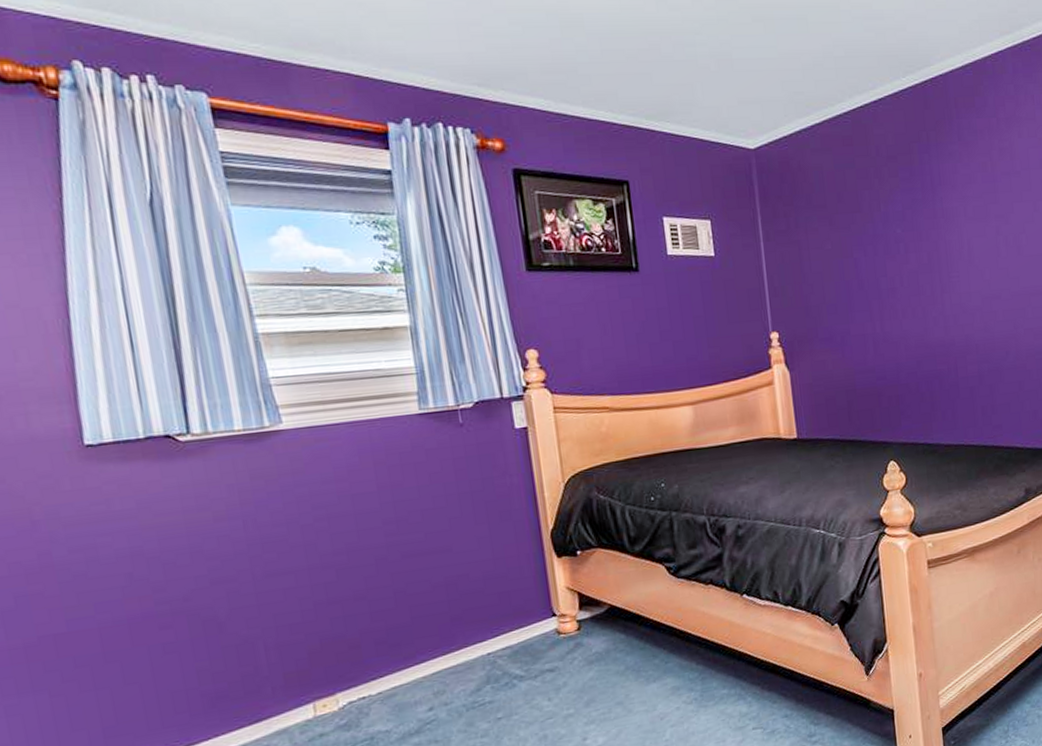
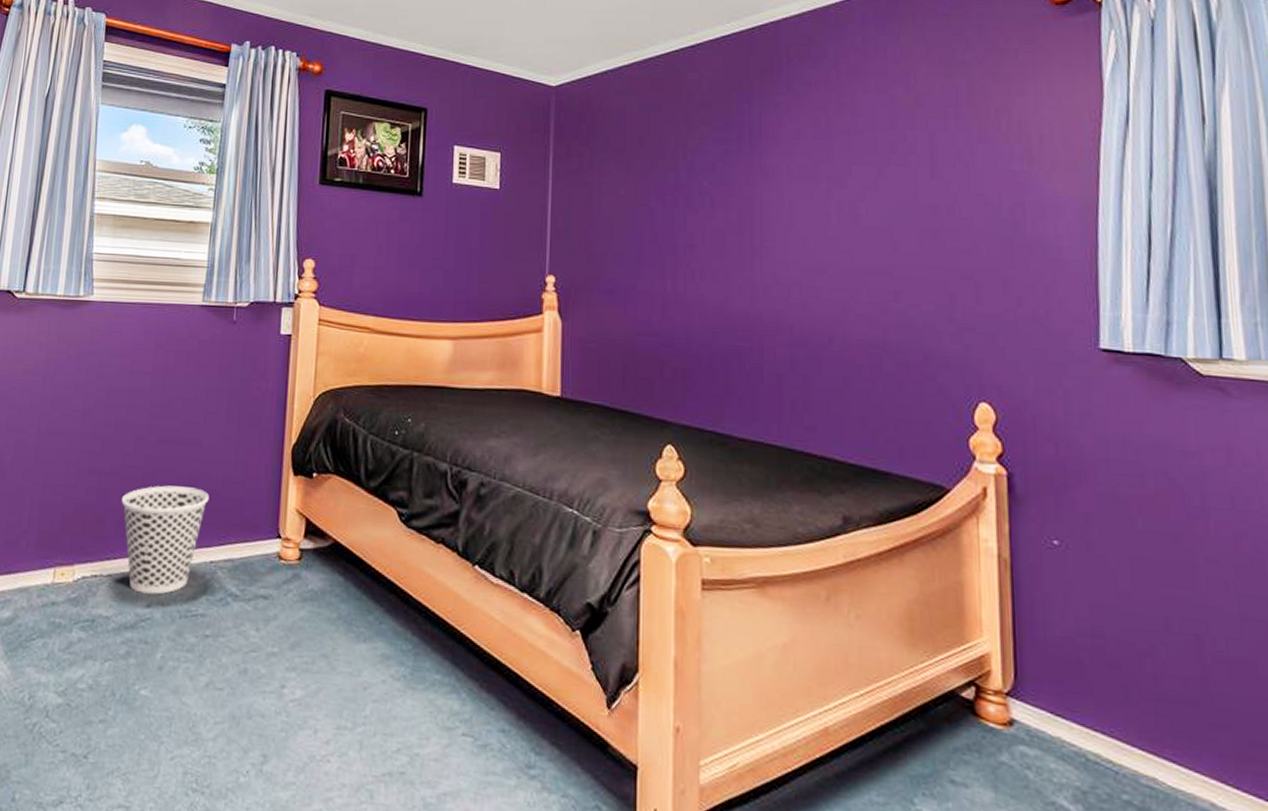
wastebasket: none [374,591,473,701] -> present [121,485,209,595]

